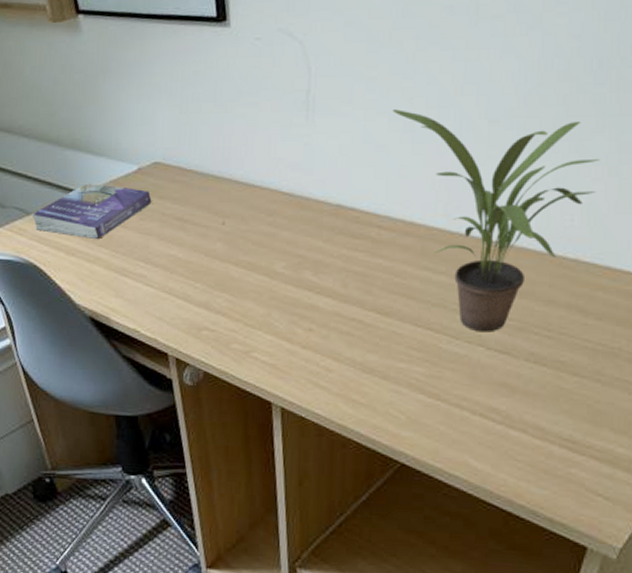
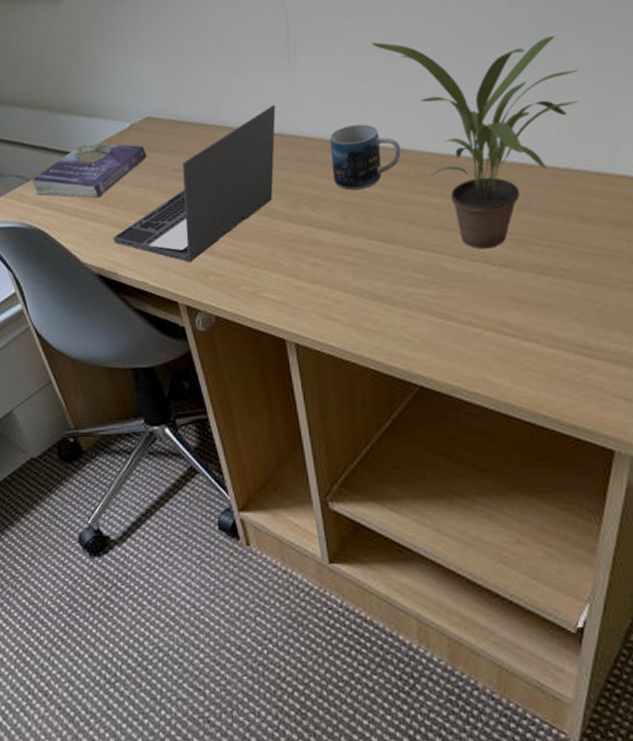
laptop: none [109,163,288,314] -> present [113,105,276,262]
mug: none [337,192,411,258] -> present [330,124,402,190]

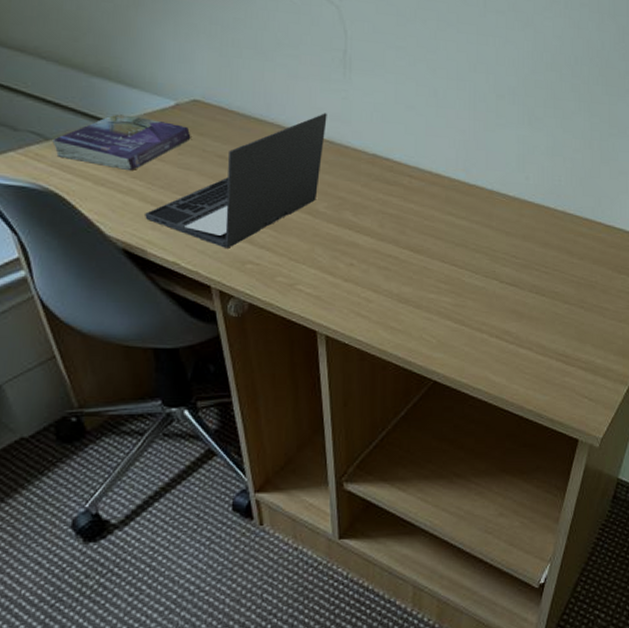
mug: present [330,124,402,190] -> none [374,145,436,203]
potted plant: present [372,35,579,249] -> none [420,77,578,269]

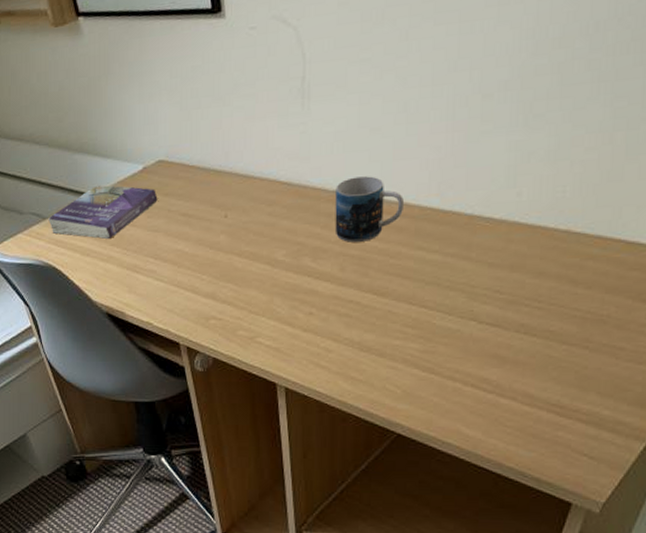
laptop: present [145,113,327,248] -> none [123,152,285,306]
mug: none [374,145,436,203] -> present [335,176,405,242]

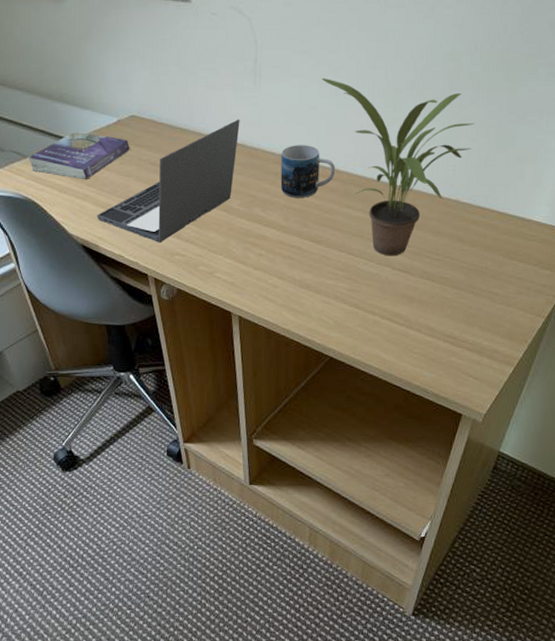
laptop: none [123,152,285,306] -> present [97,119,240,242]
potted plant: none [387,89,594,307] -> present [322,78,475,256]

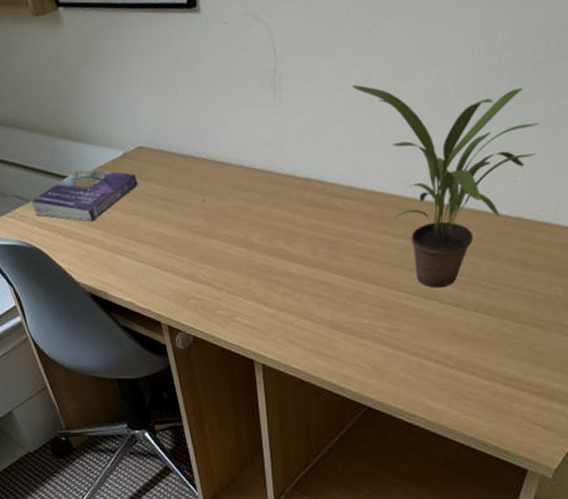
laptop: present [97,119,240,242] -> none [105,141,259,286]
mug: present [280,145,336,198] -> none [306,165,371,227]

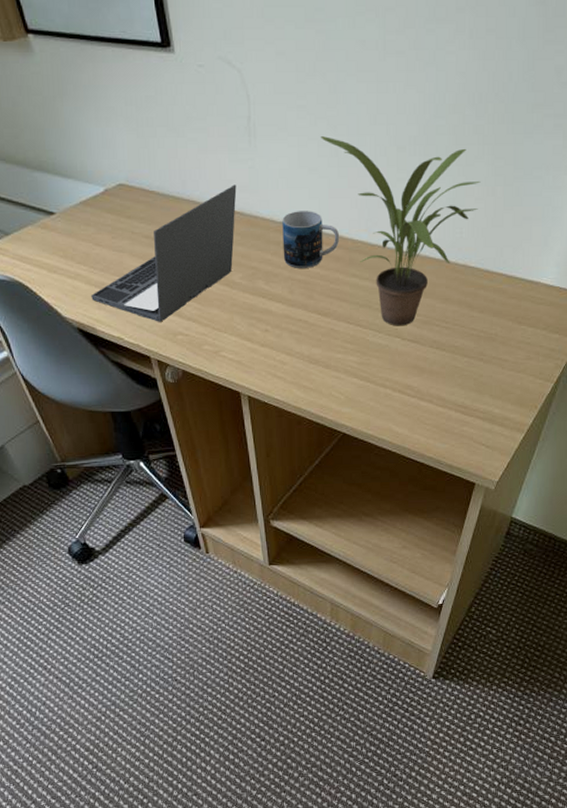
book: present [31,170,138,222] -> none [11,205,121,258]
laptop: none [105,141,259,286] -> present [91,184,237,322]
mug: none [306,165,371,227] -> present [282,211,340,268]

